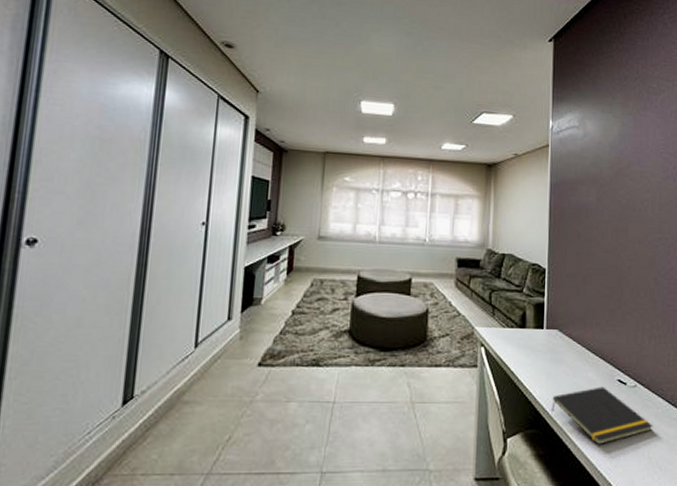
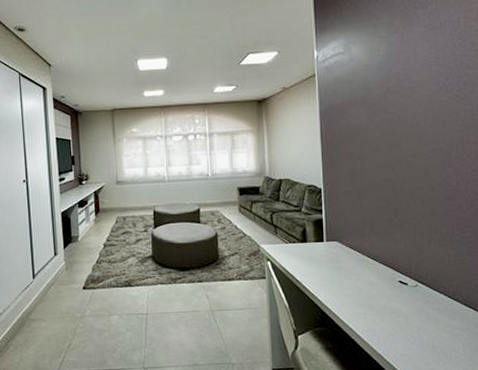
notepad: present [551,386,653,446] -> none [337,288,436,338]

